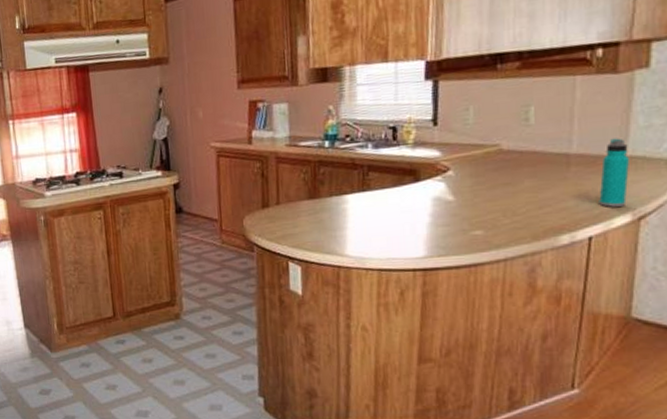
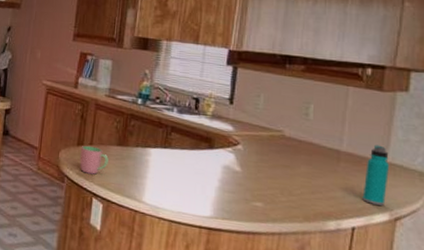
cup: none [266,205,301,237] -> present [79,145,109,175]

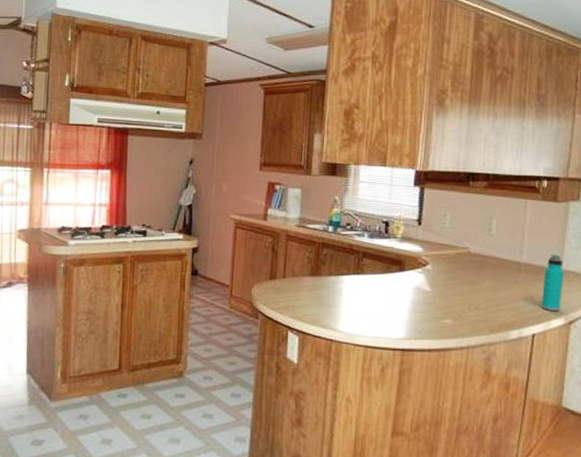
cup: present [79,145,109,175] -> none [273,278,302,308]

